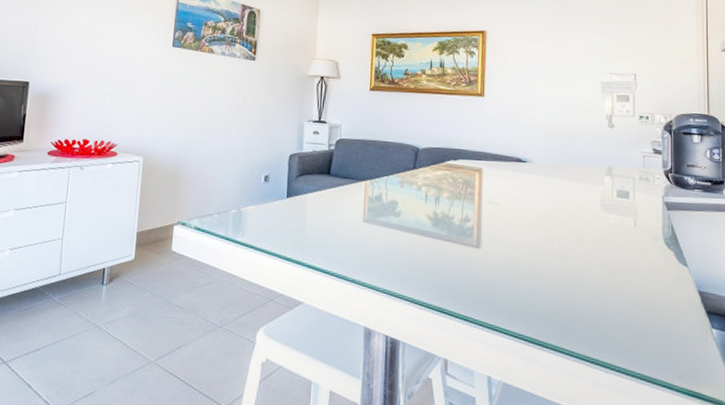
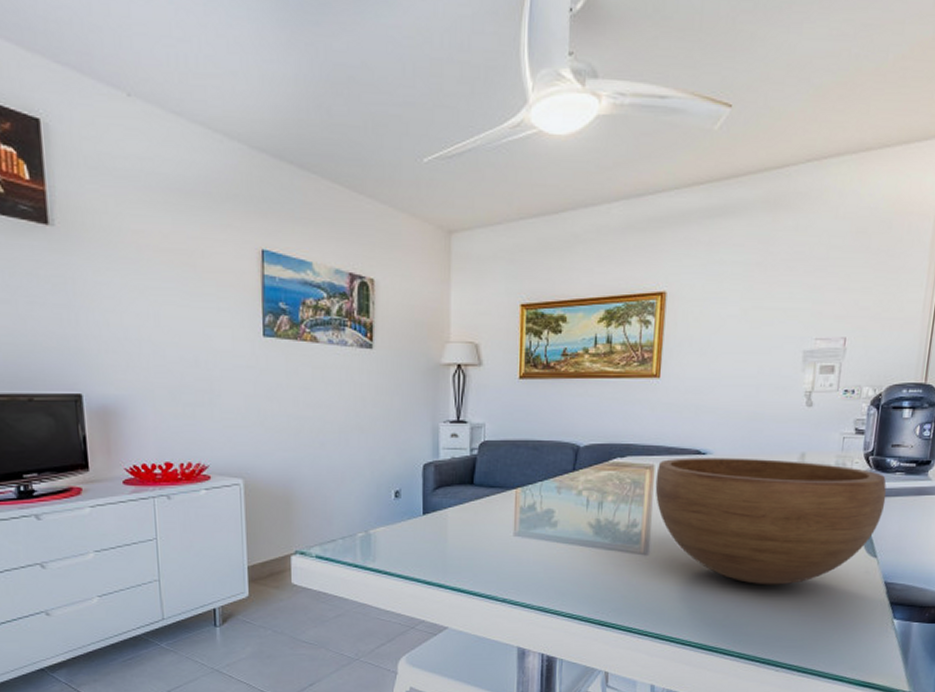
bowl: none [484,164,689,286] -> present [655,458,887,585]

